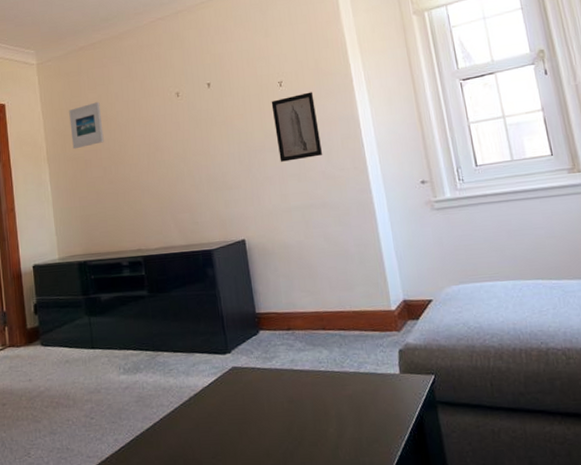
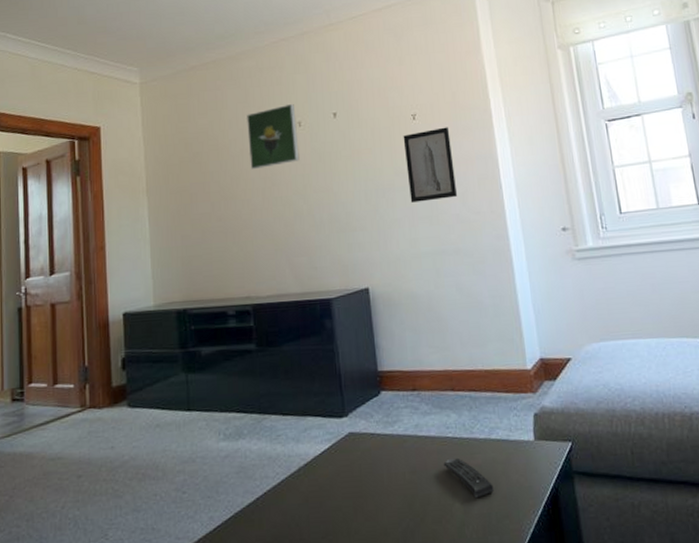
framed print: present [69,102,104,150] -> none [174,128,214,181]
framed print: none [131,77,179,137] -> present [247,104,300,169]
remote control: none [317,389,364,425] -> present [443,457,494,499]

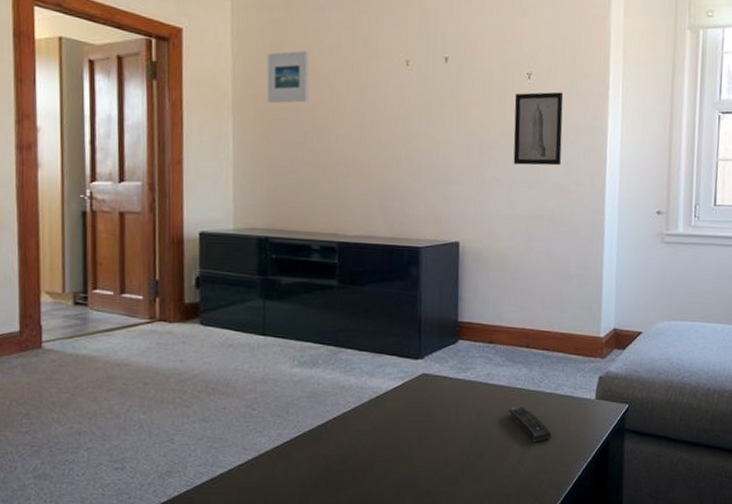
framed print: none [174,128,214,181] -> present [267,50,309,104]
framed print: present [247,104,300,169] -> none [349,39,404,104]

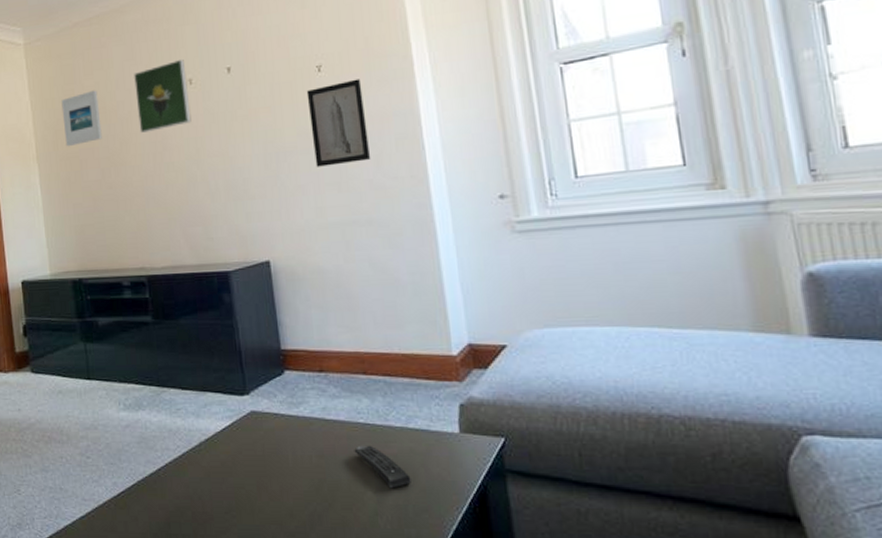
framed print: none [349,39,404,104] -> present [134,60,192,133]

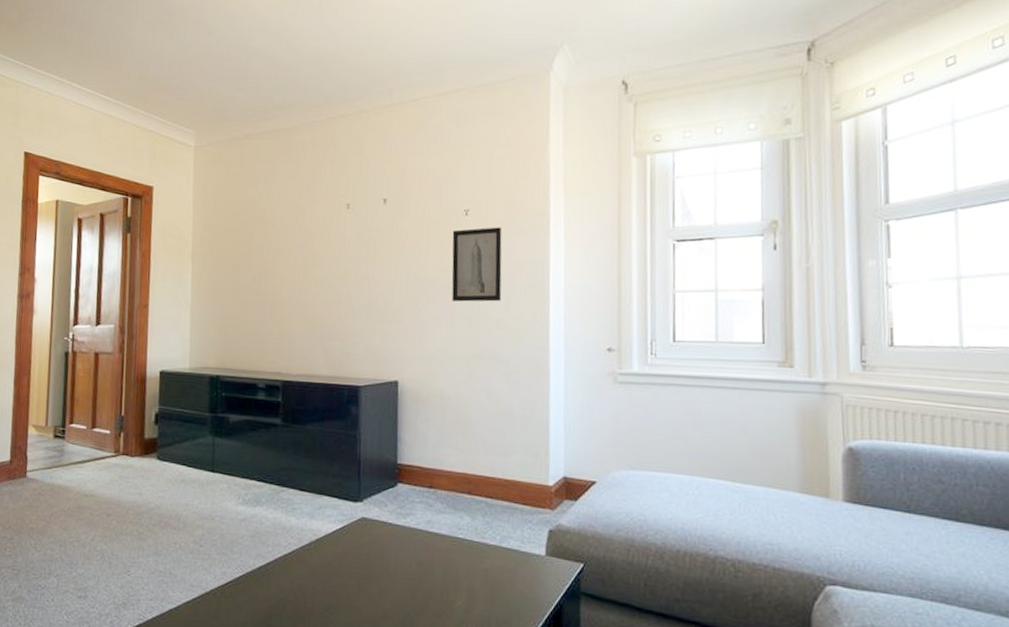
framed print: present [61,90,102,147] -> none [222,200,259,250]
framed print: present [134,60,192,133] -> none [294,185,345,247]
remote control: present [354,445,411,489] -> none [450,558,498,601]

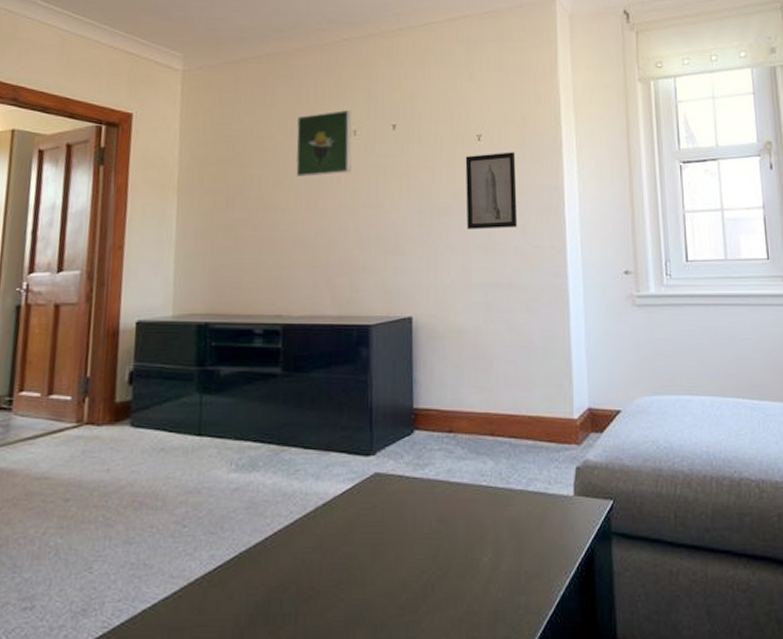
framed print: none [294,185,345,247] -> present [296,110,352,177]

